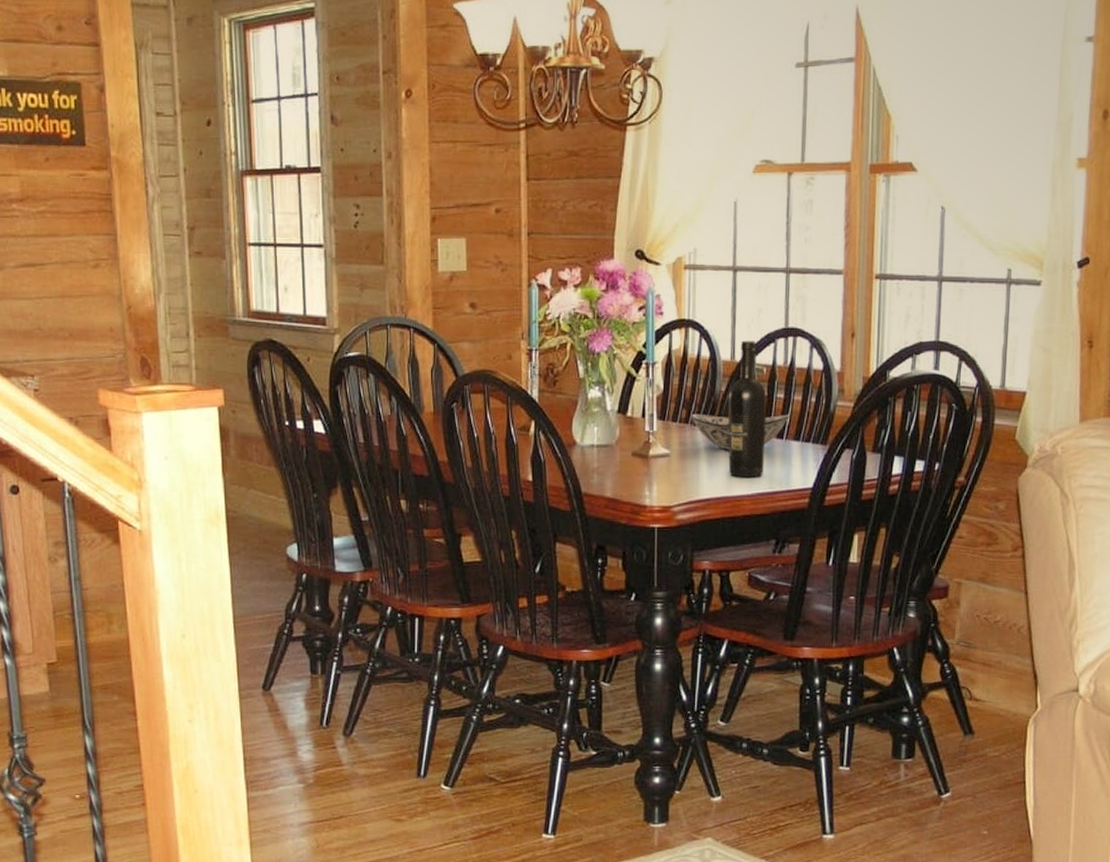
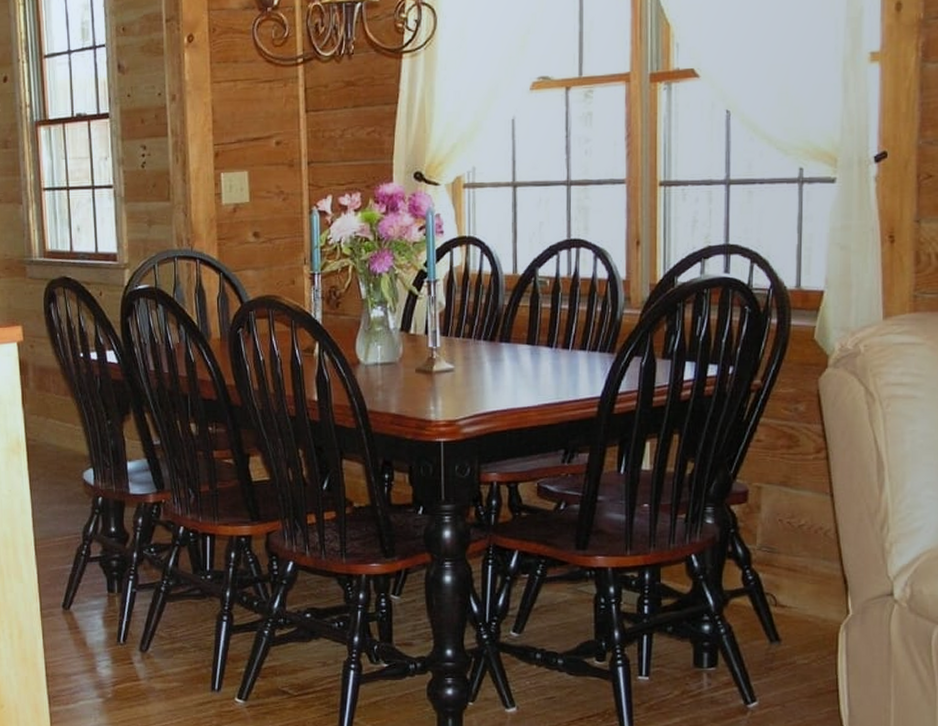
decorative bowl: present [690,413,790,450] -> none [474,324,575,363]
wine bottle: present [727,340,767,477] -> none [511,254,552,389]

